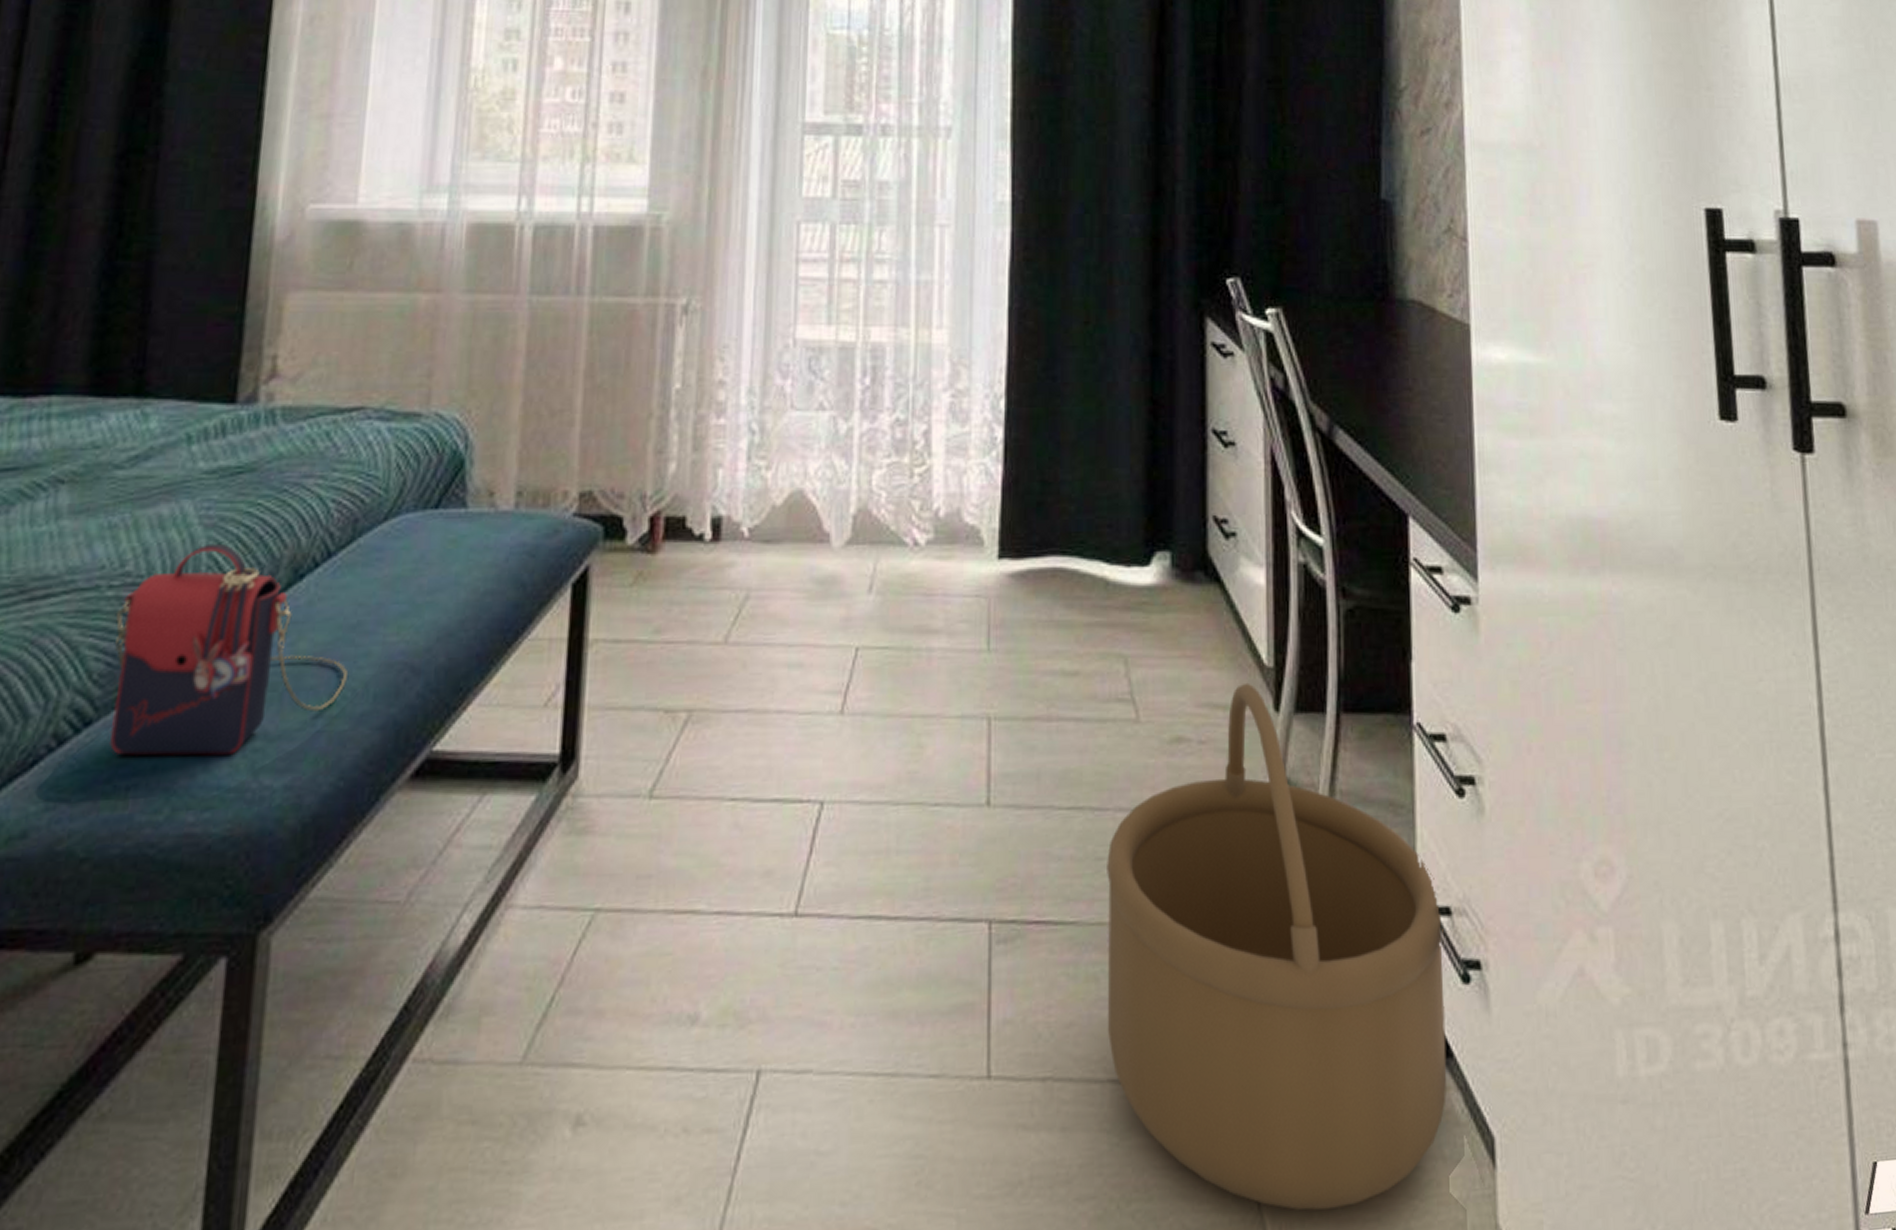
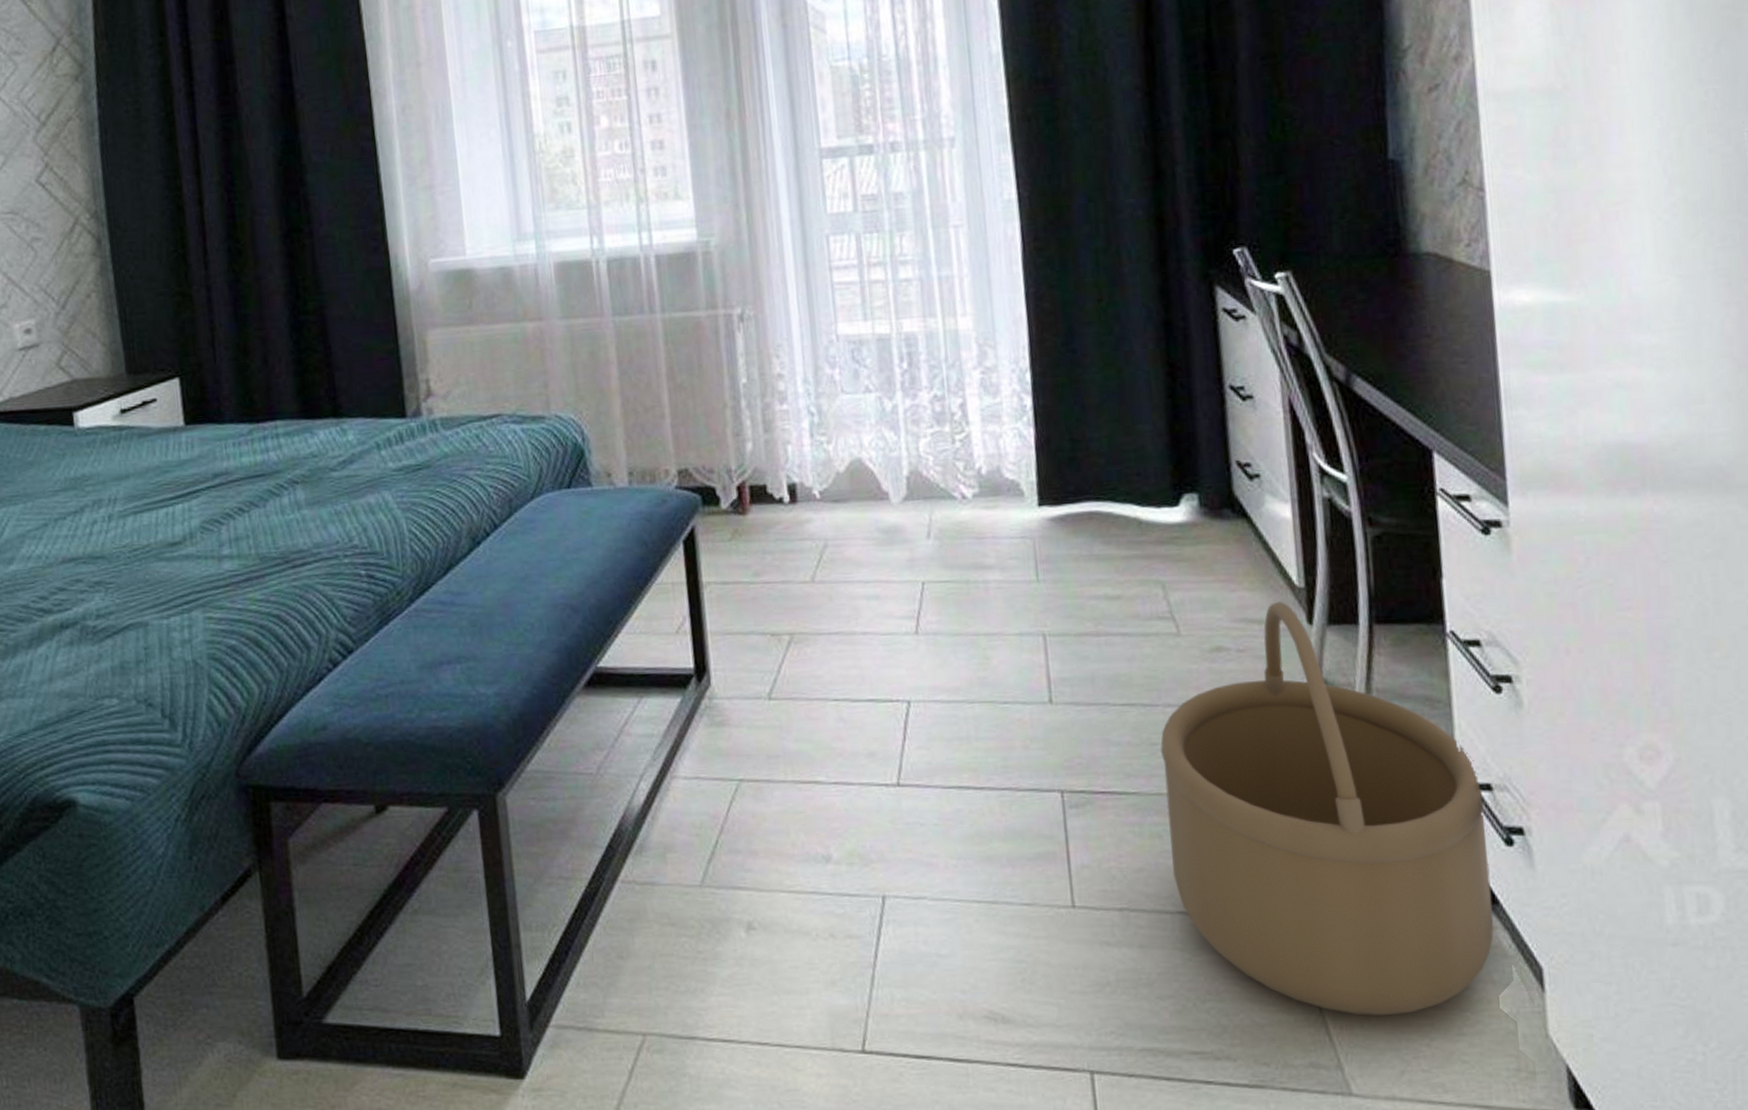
handbag: present [110,543,348,757] -> none [353,521,526,674]

